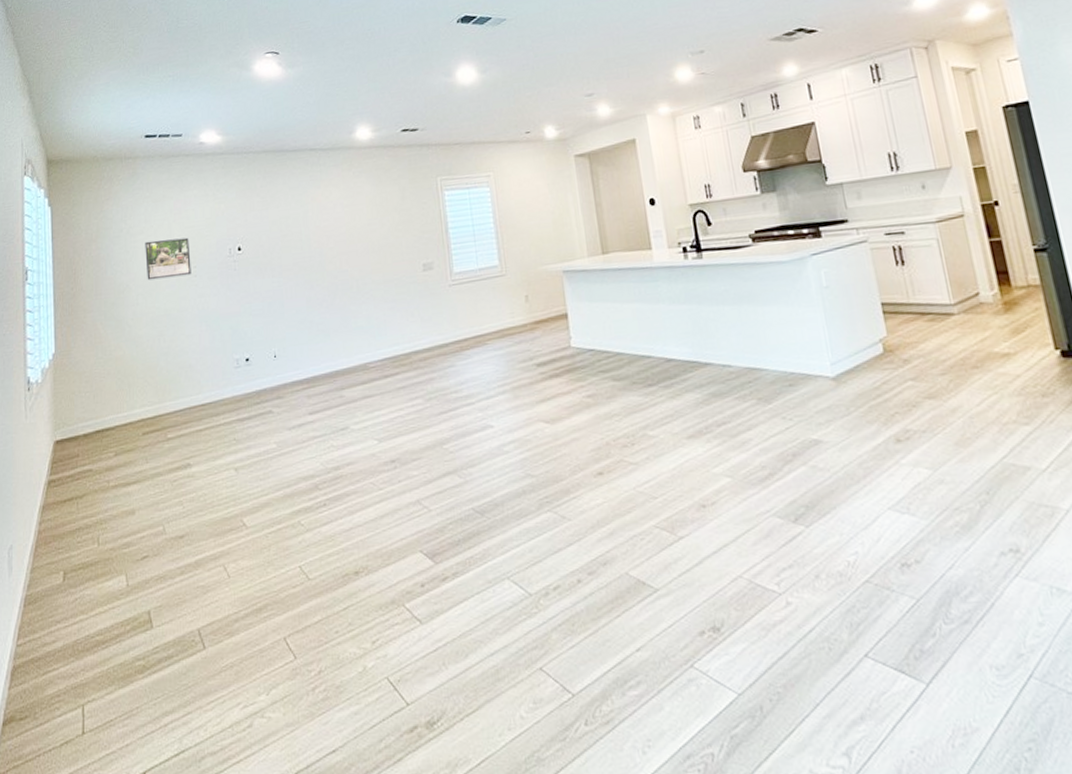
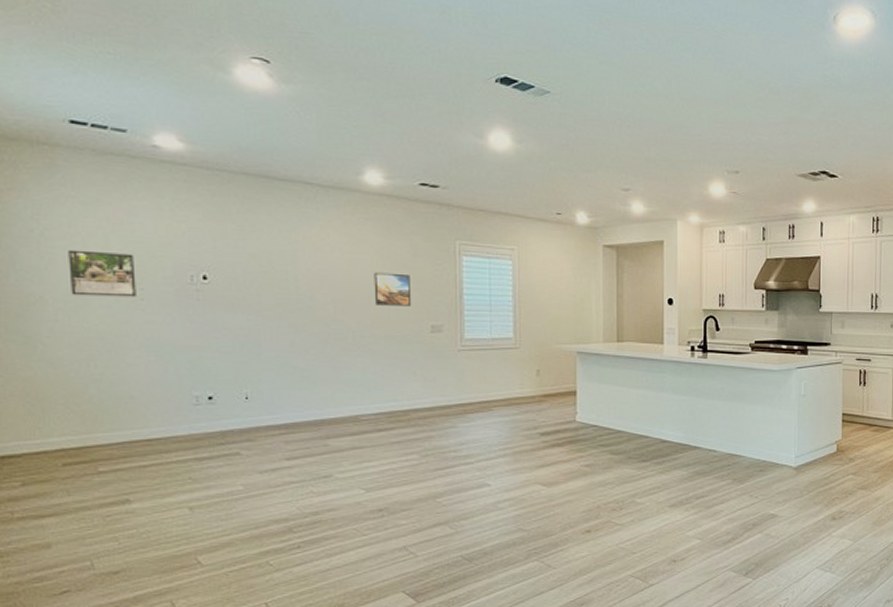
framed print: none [370,218,404,252] -> present [374,272,412,307]

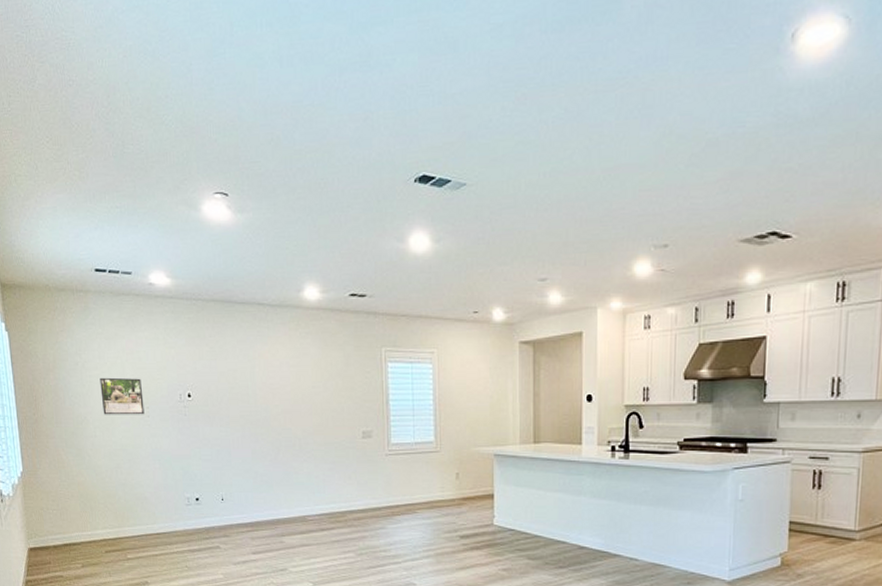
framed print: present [374,272,412,307] -> none [314,383,346,414]

